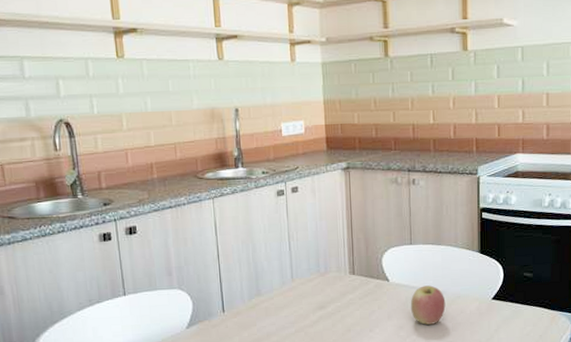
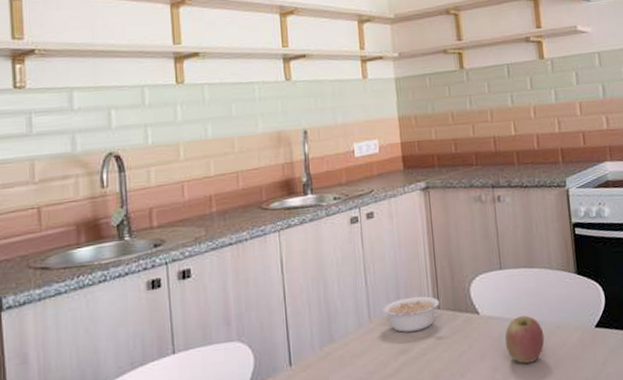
legume: none [303,262,358,292] -> present [382,296,443,333]

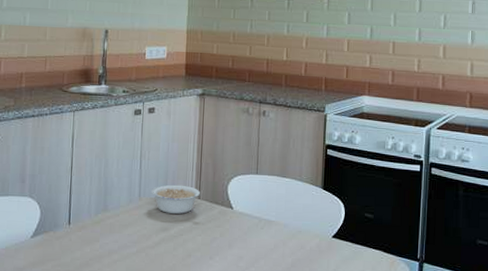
apple: present [504,315,545,364] -> none [251,217,287,258]

